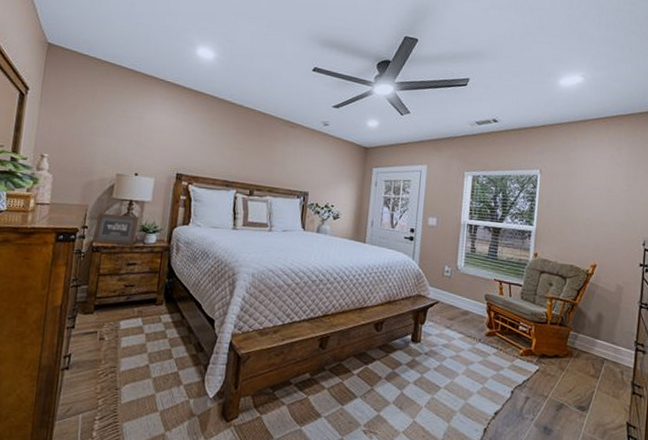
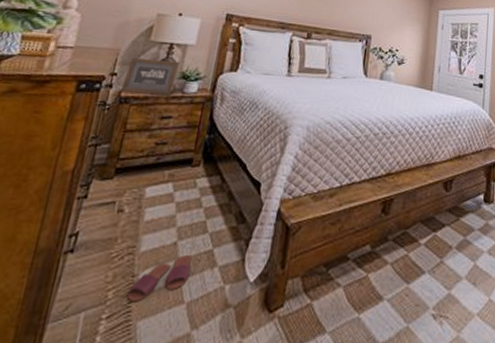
slippers: none [114,375,161,409] -> present [127,255,192,302]

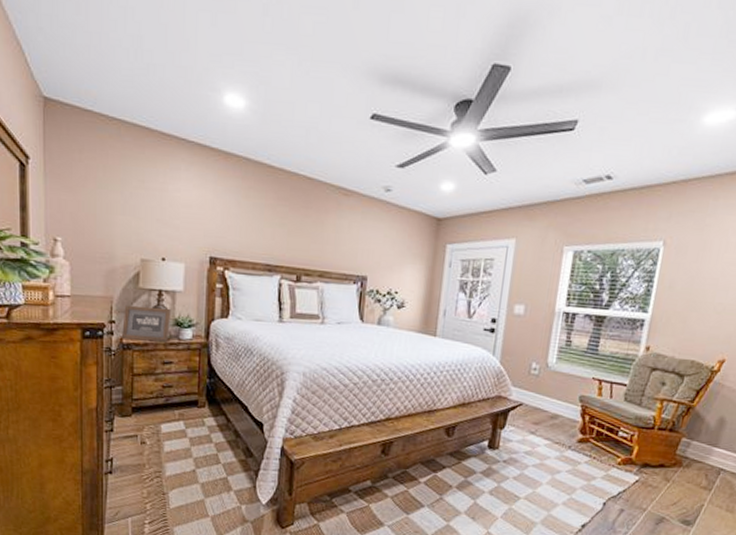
slippers: present [127,255,192,302] -> none [162,480,211,514]

